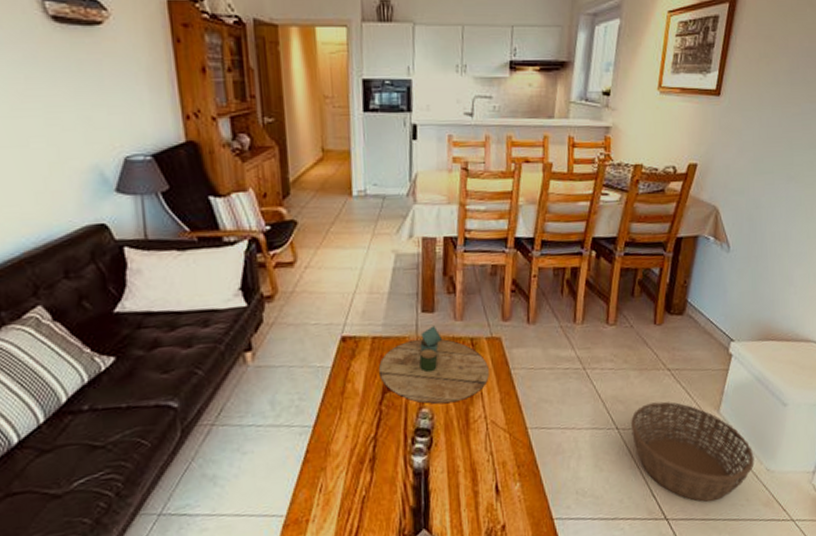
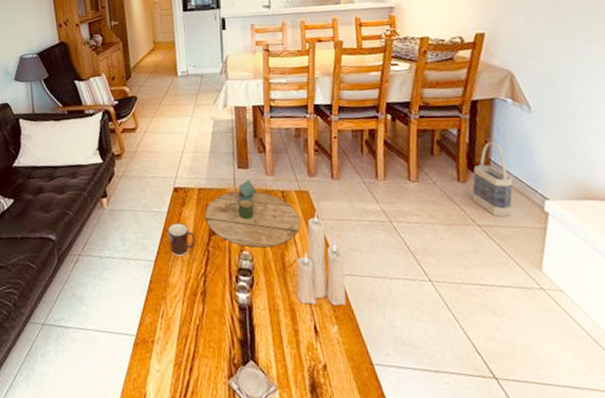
mug: none [331,379,365,420] -> present [167,223,196,257]
candle: none [479,360,533,463] -> present [296,211,347,306]
basket: present [631,401,755,502] -> none [444,257,593,365]
bag: none [665,282,705,361] -> present [472,142,513,218]

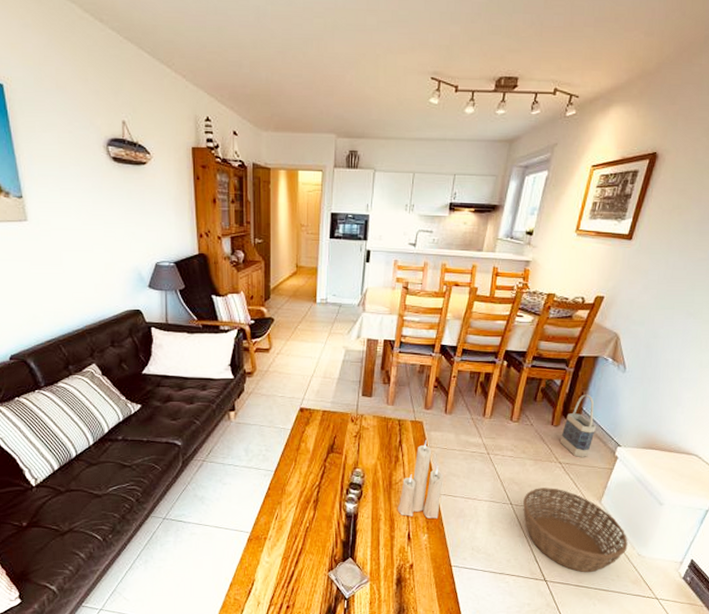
mug: present [167,223,196,257] -> none [289,440,314,469]
decorative tray: present [205,180,301,248] -> none [326,407,411,467]
basket: none [444,257,593,365] -> present [523,488,628,573]

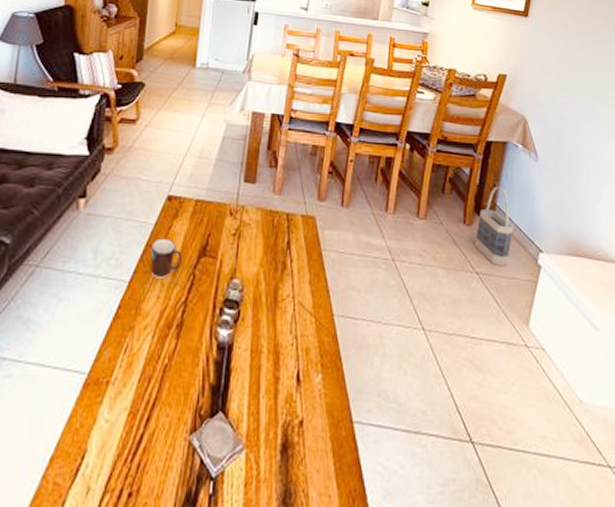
mug: none [289,440,314,469] -> present [150,238,182,278]
candle: present [397,440,444,519] -> none [283,240,341,351]
basket: present [523,488,628,573] -> none [438,306,566,430]

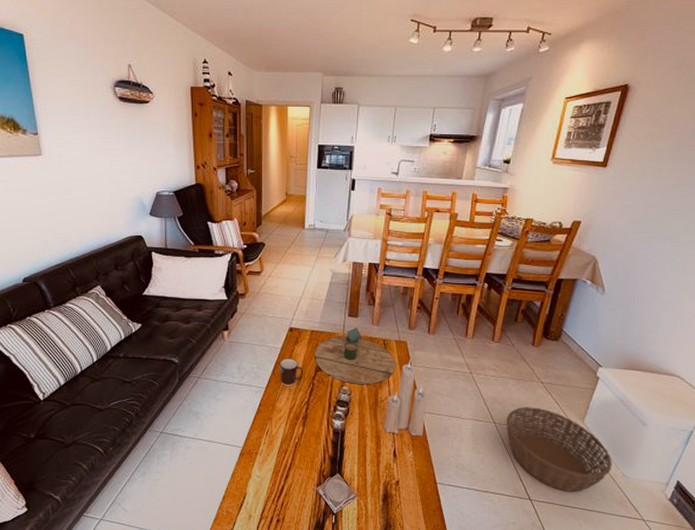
decorative tray: none [198,196,301,277] -> present [315,327,395,385]
candle: none [283,240,341,351] -> present [383,359,428,436]
basket: none [438,306,566,430] -> present [506,407,612,493]
bag: present [474,186,514,267] -> none [541,316,578,378]

